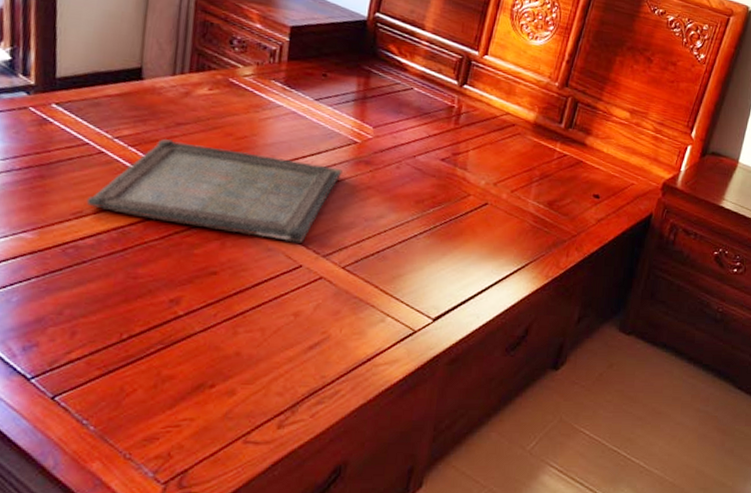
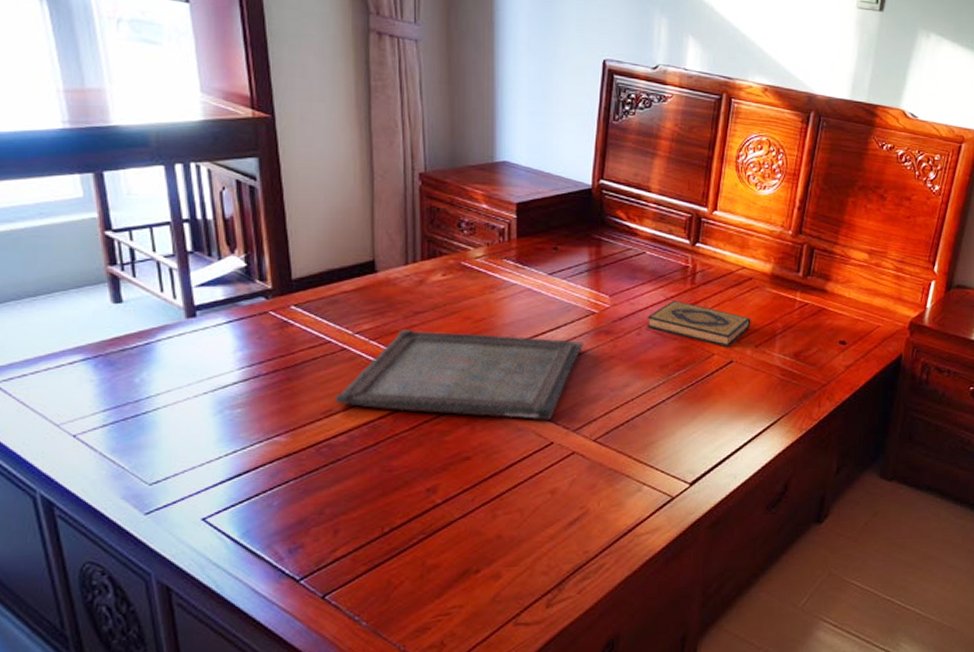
hardback book: none [407,138,510,189] -> present [647,301,751,347]

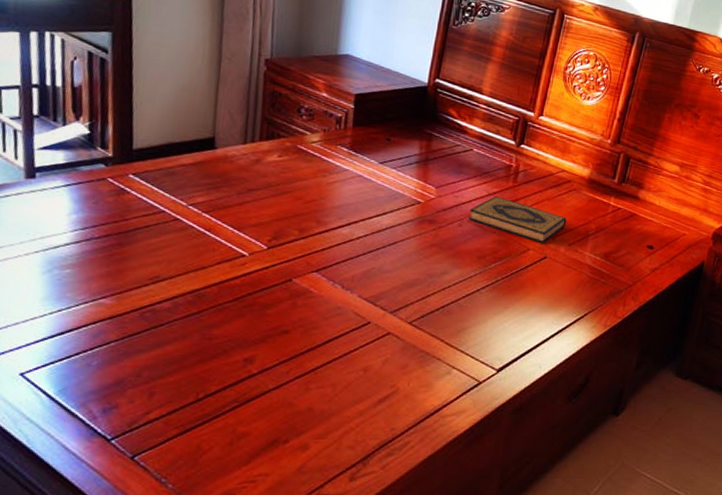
serving tray: present [334,329,583,421] -> none [162,205,407,301]

